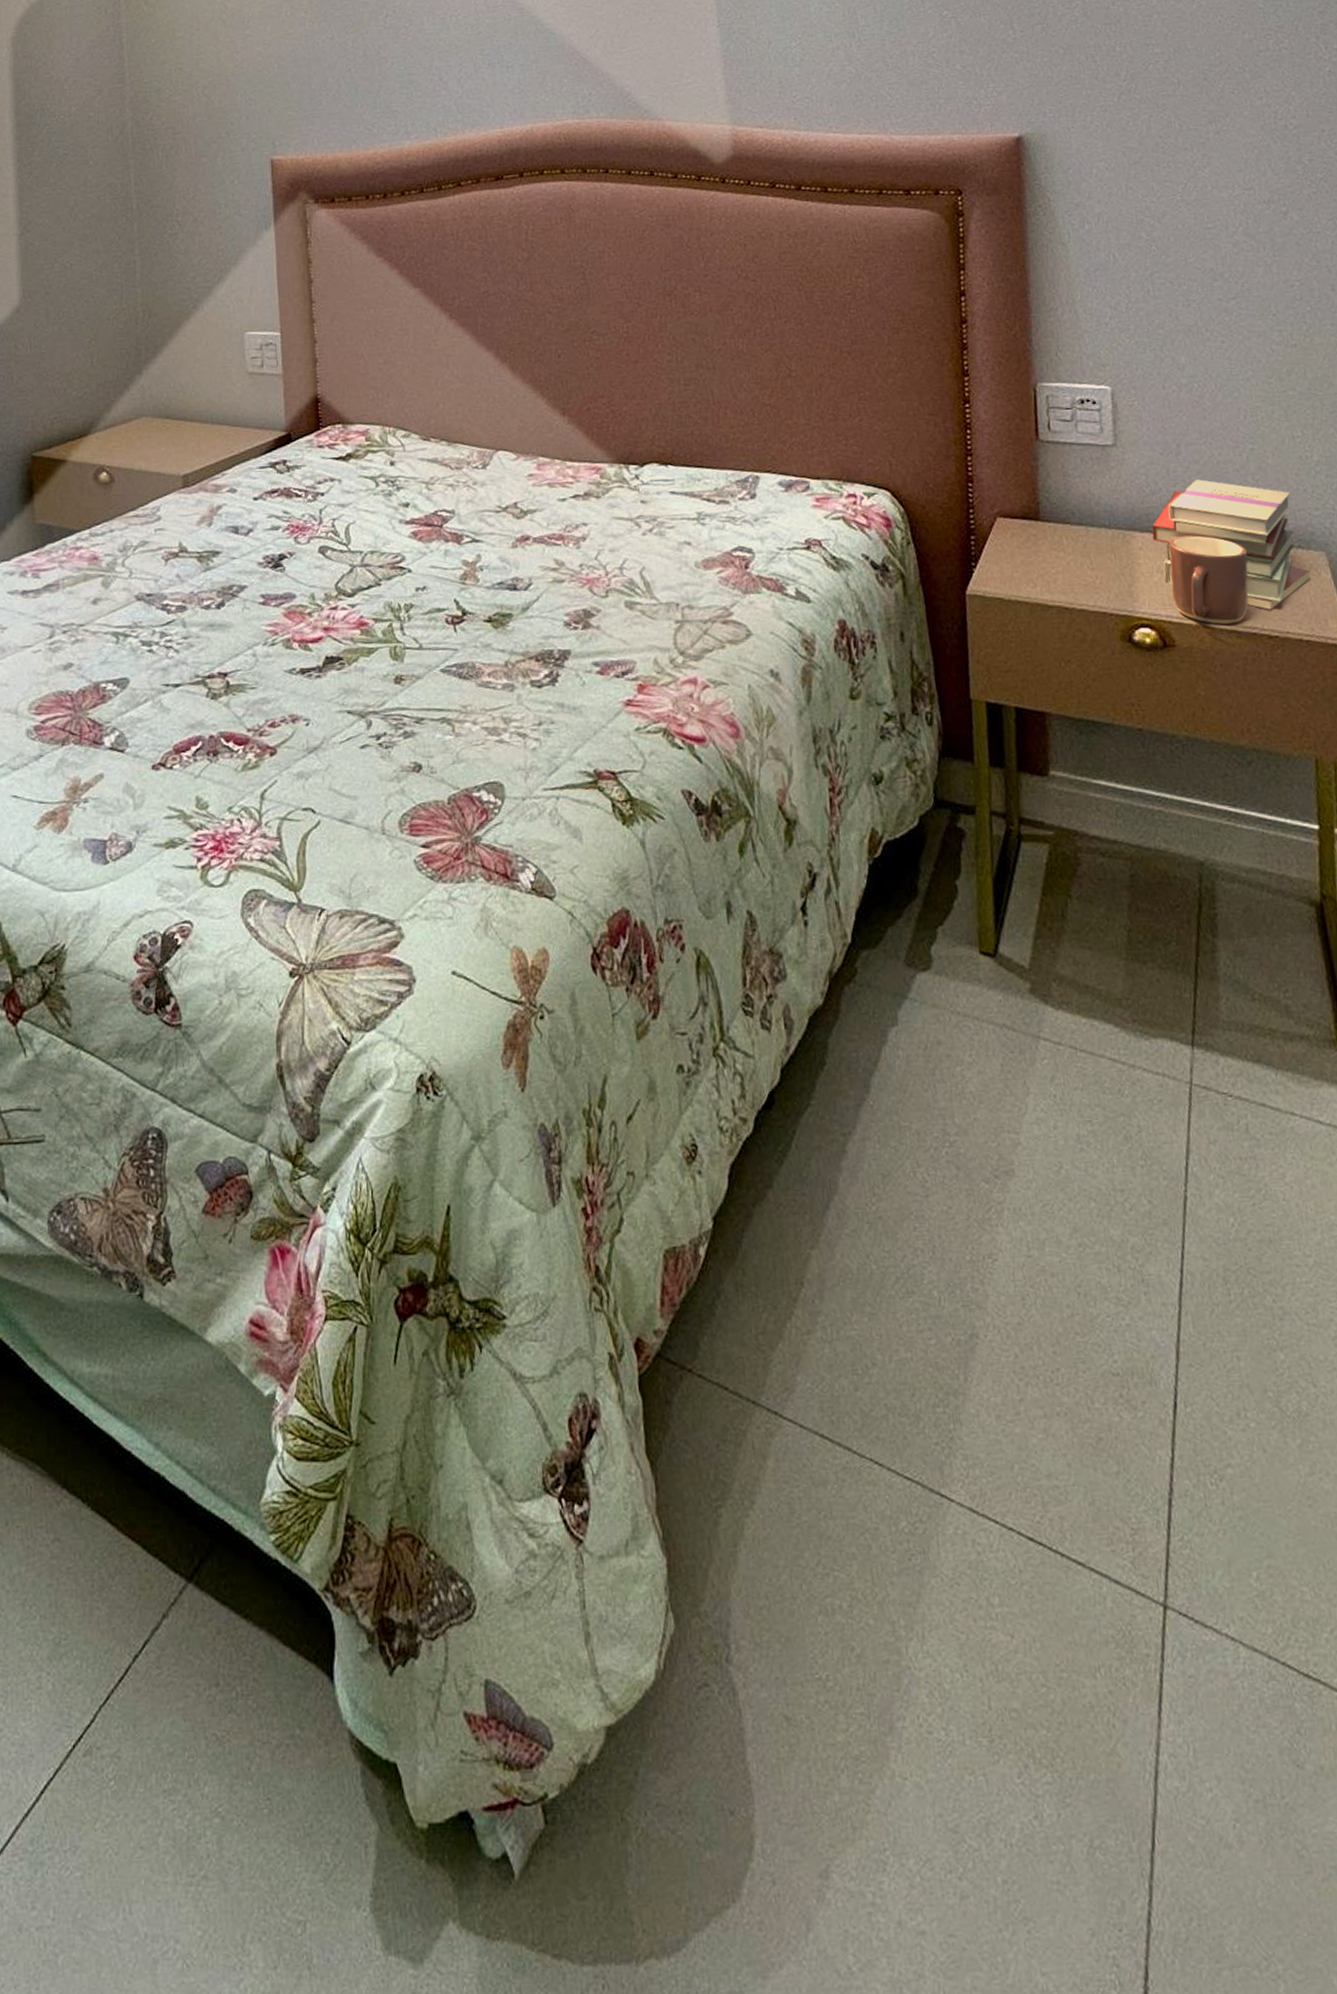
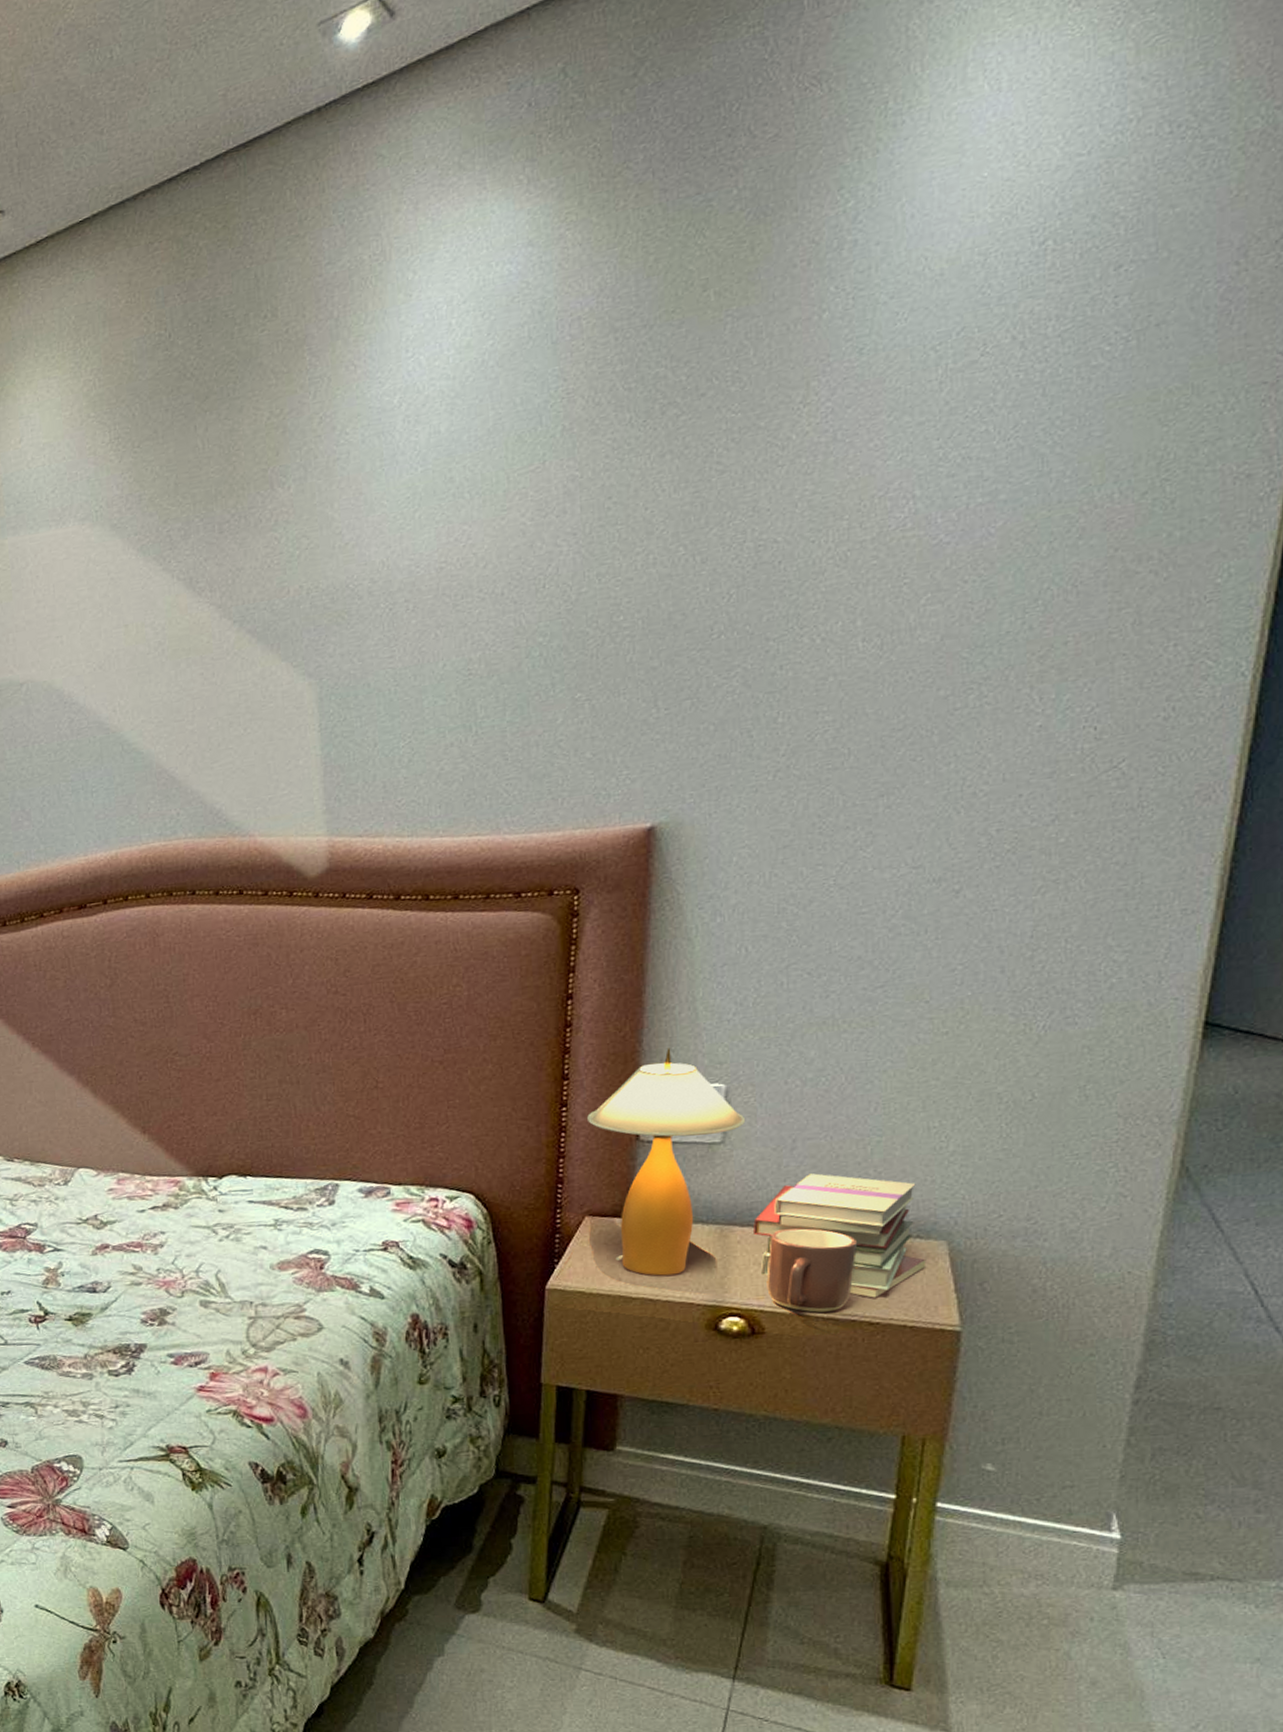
table lamp: none [989,348,1133,583] -> present [587,1048,746,1276]

